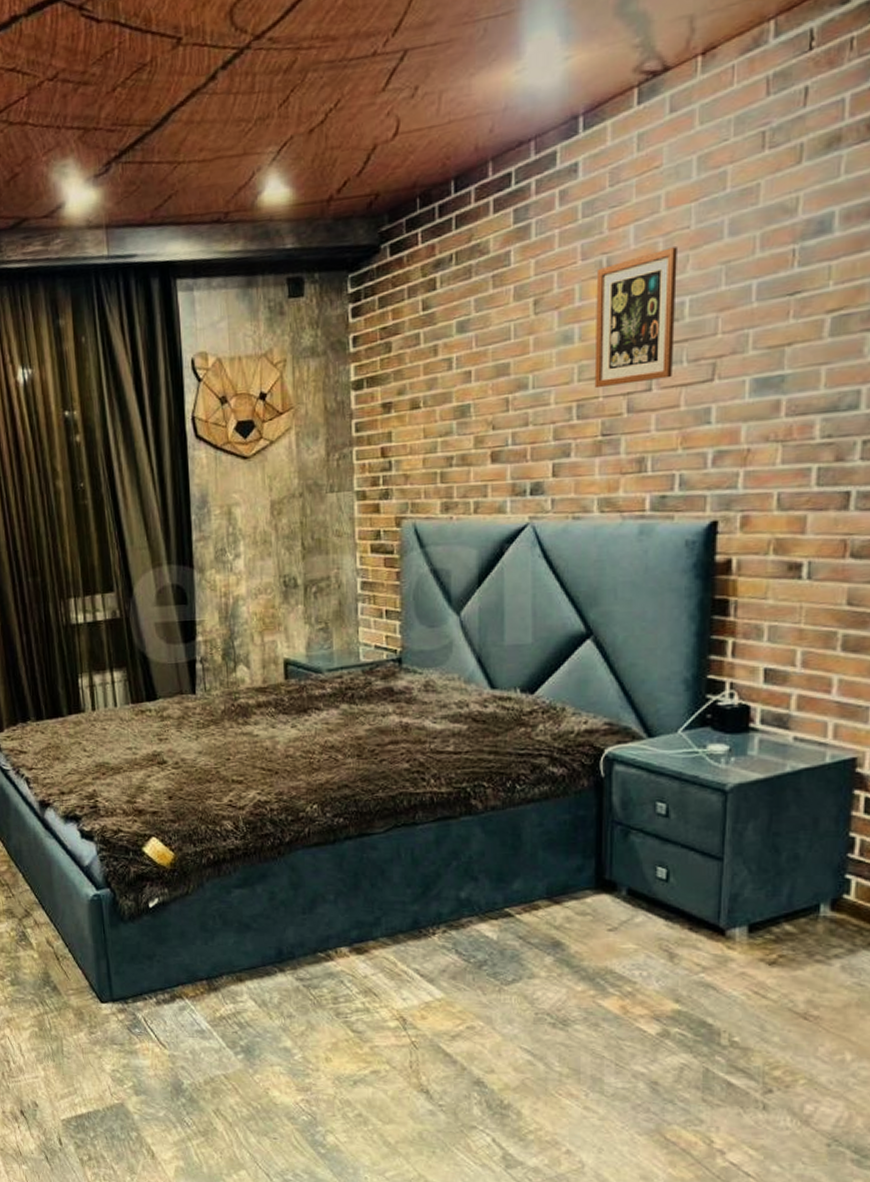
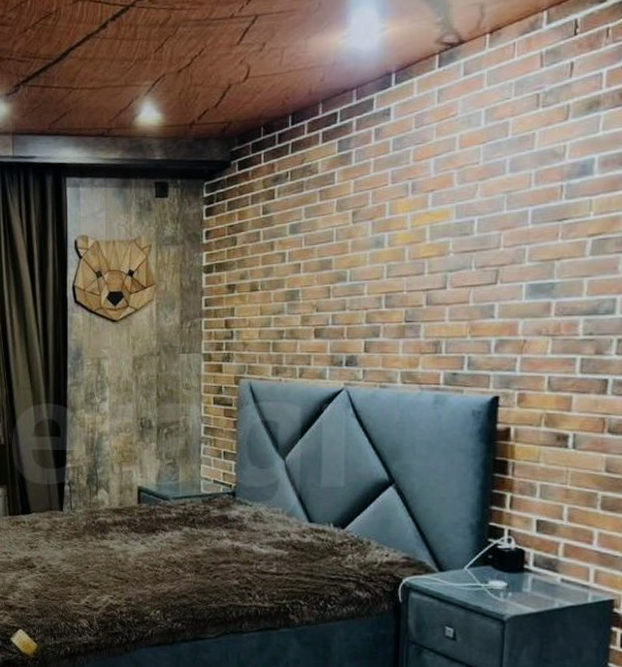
picture frame: present [594,247,677,389] -> none [400,178,469,284]

